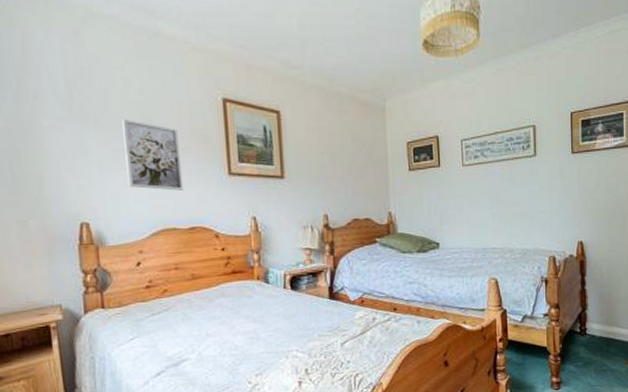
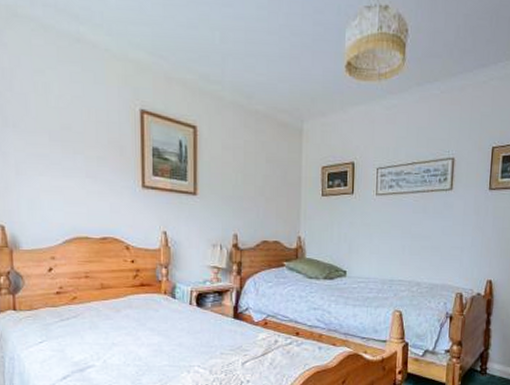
wall art: present [122,118,184,191] -> none [41,124,98,200]

